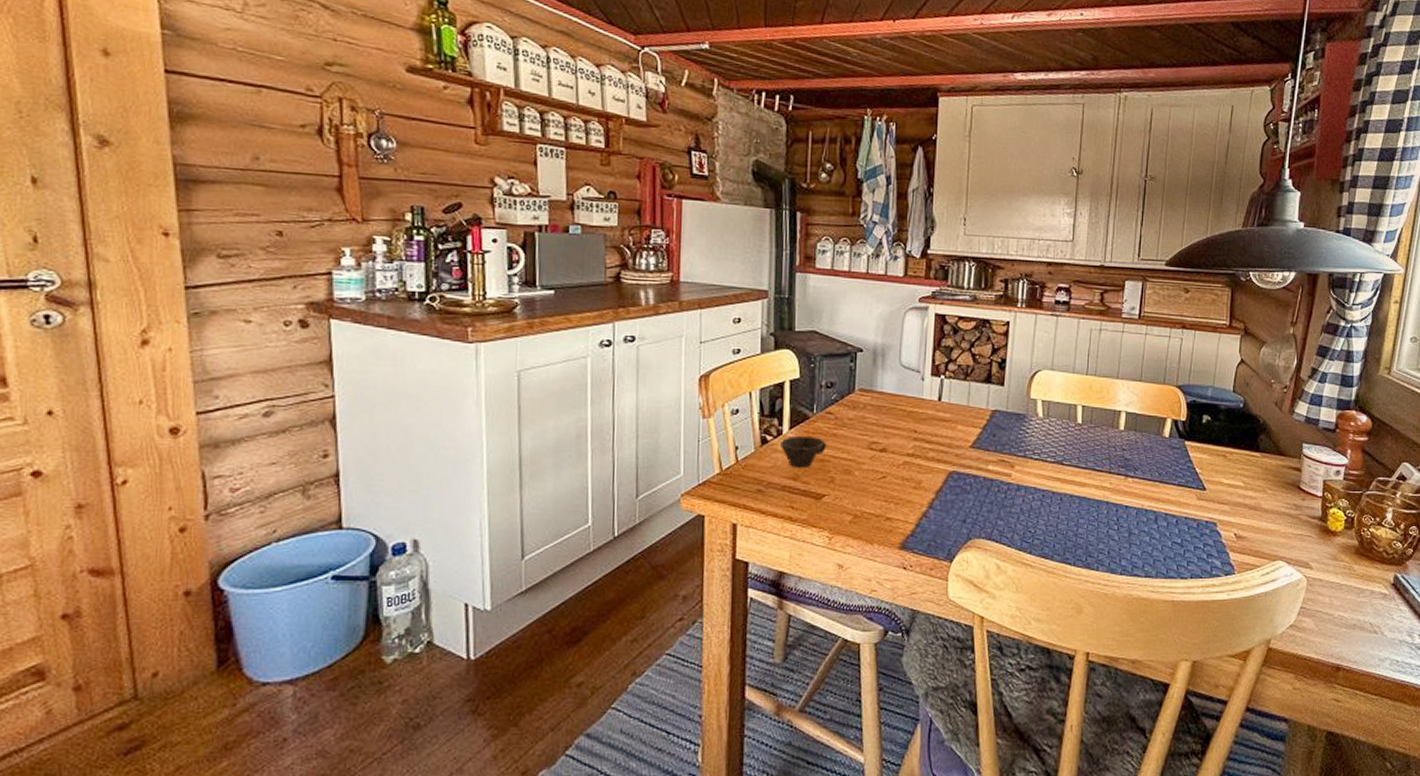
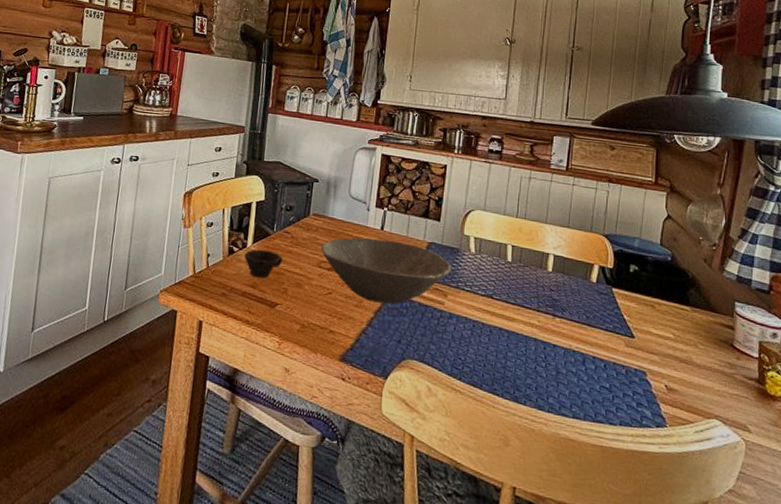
bowl: none [870,411,1019,482] -> present [320,237,452,304]

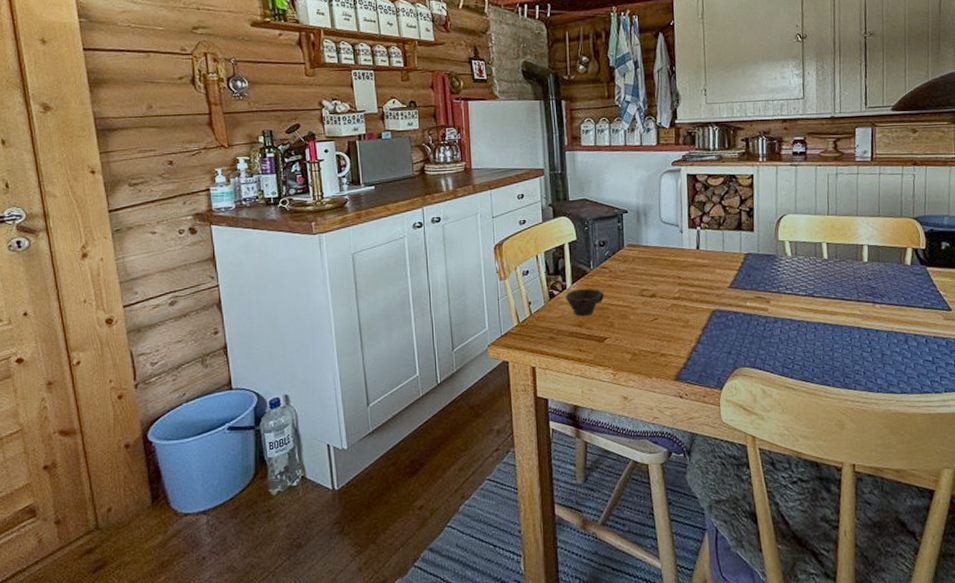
bowl: present [320,237,452,304] -> none [639,258,771,320]

